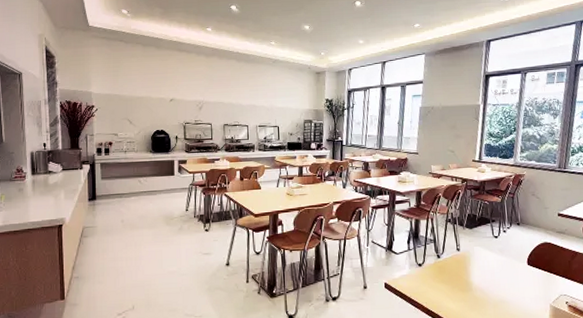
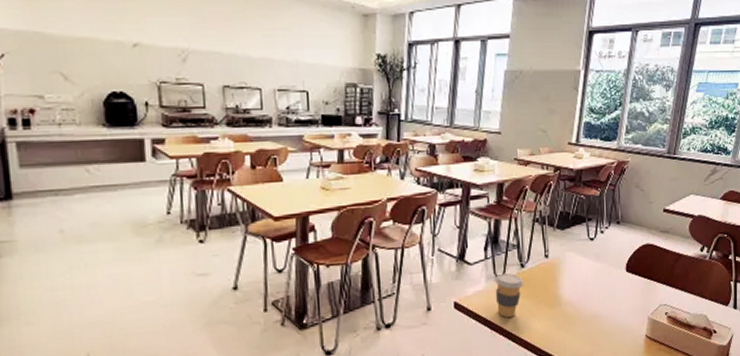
coffee cup: none [416,261,440,298] -> present [494,272,523,318]

